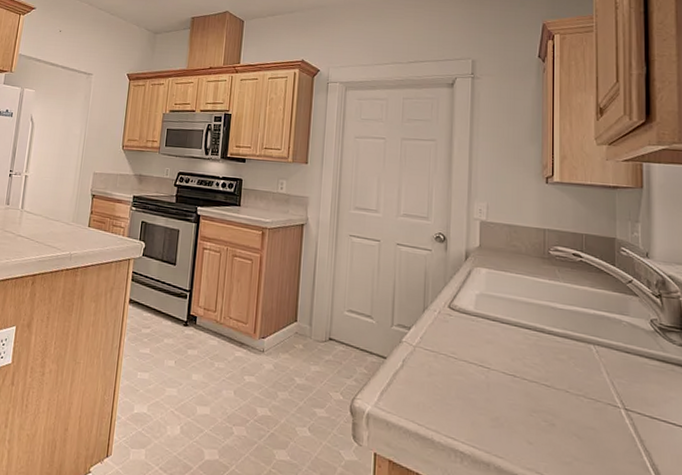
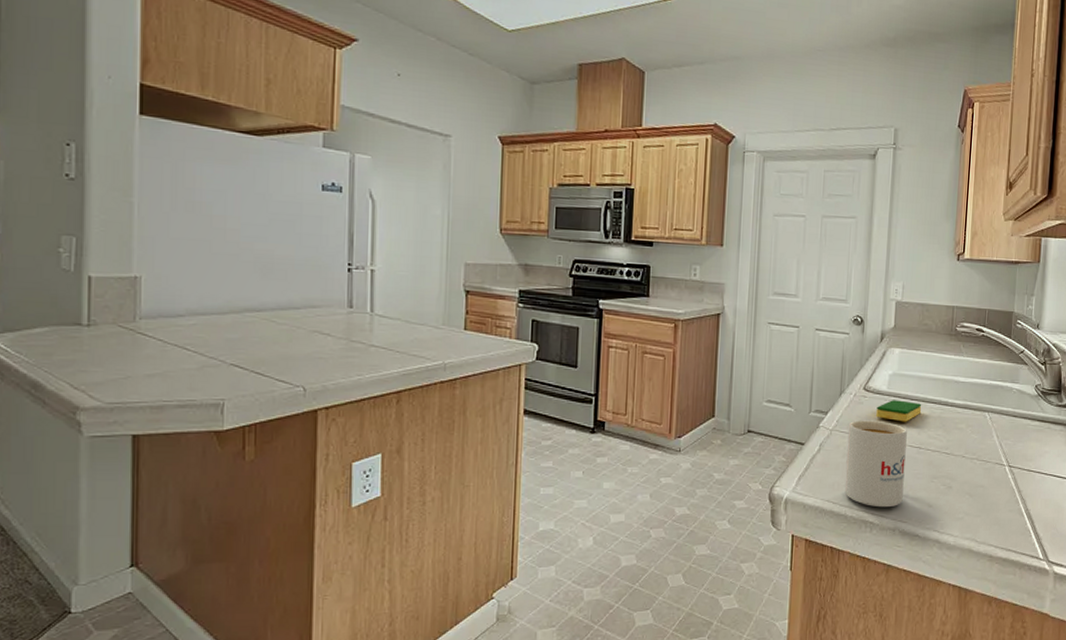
mug: none [430,338,499,439] -> present [844,420,907,508]
dish sponge: none [463,321,515,347] -> present [876,400,922,422]

